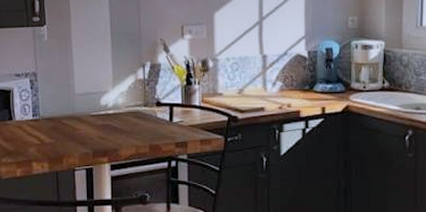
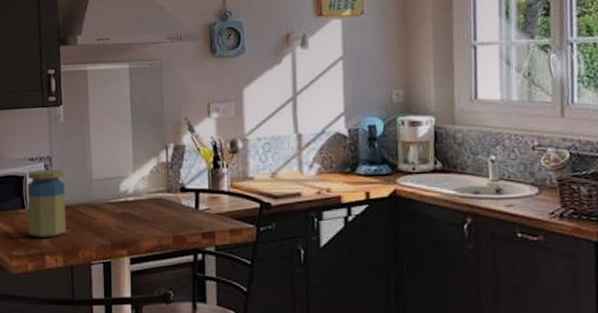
jar: none [14,85,51,146] -> present [27,169,66,237]

